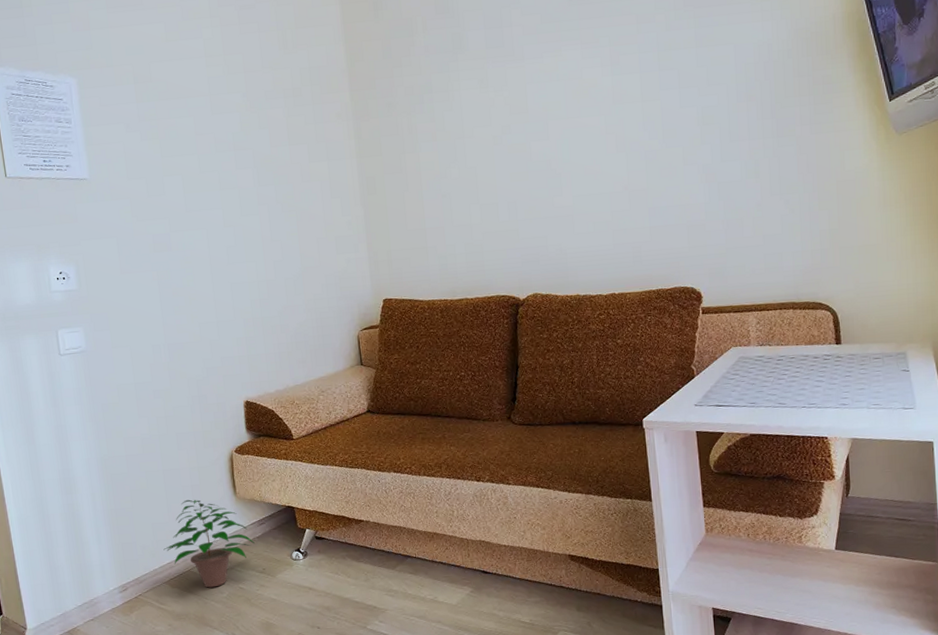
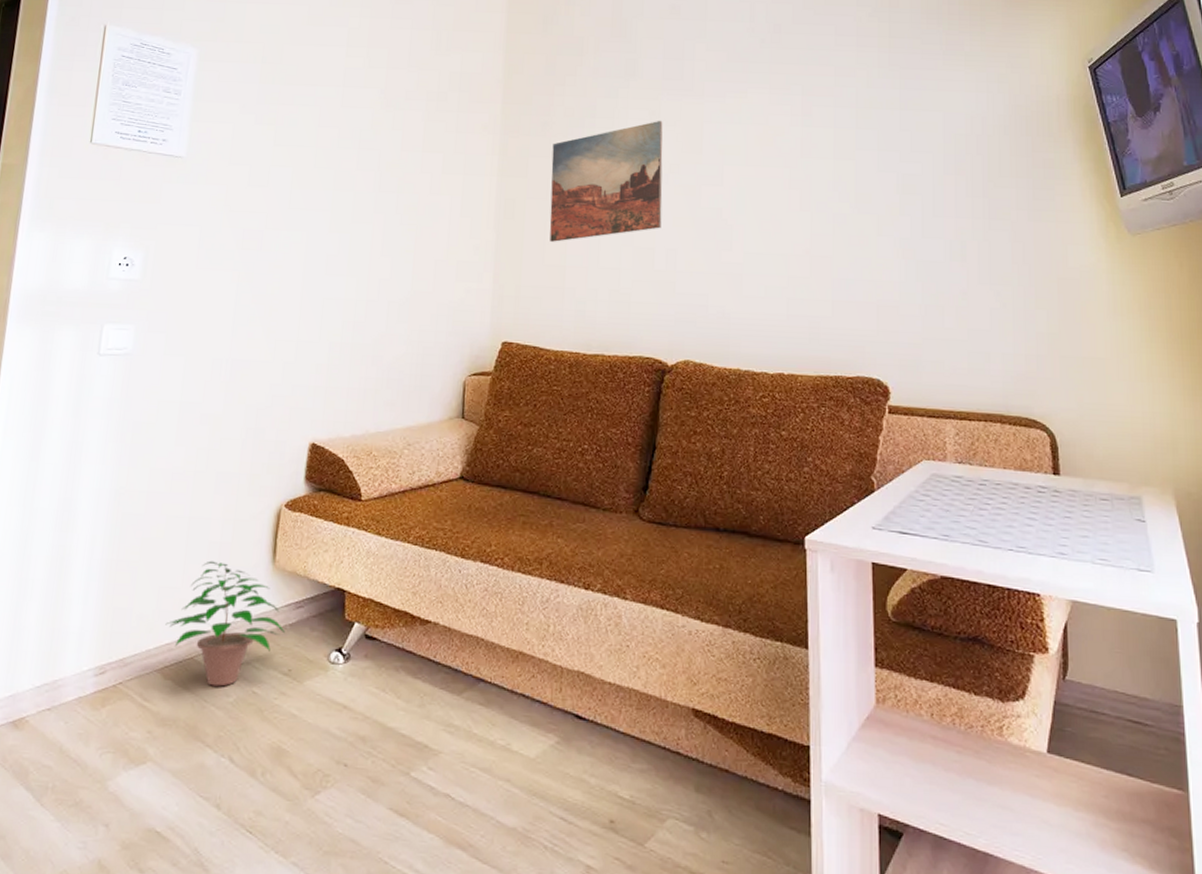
wall art: none [399,87,501,209] -> present [549,120,663,242]

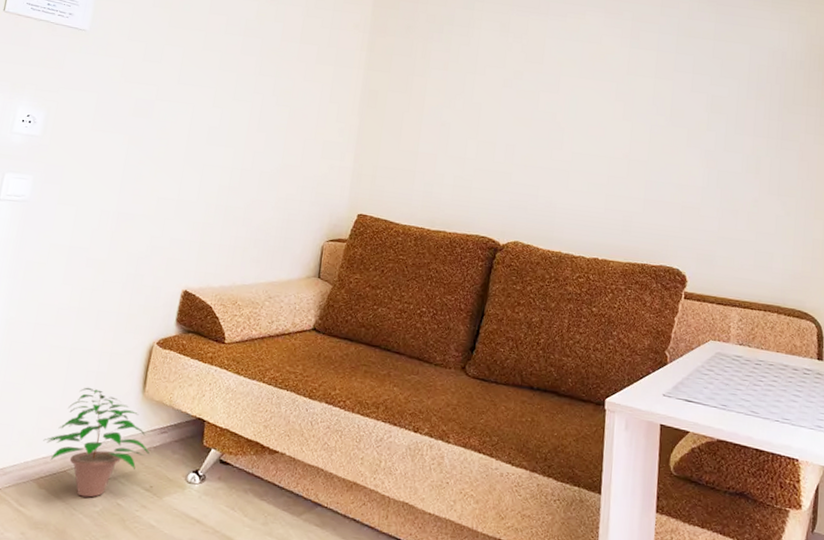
wall art: present [549,120,663,242] -> none [406,32,511,131]

